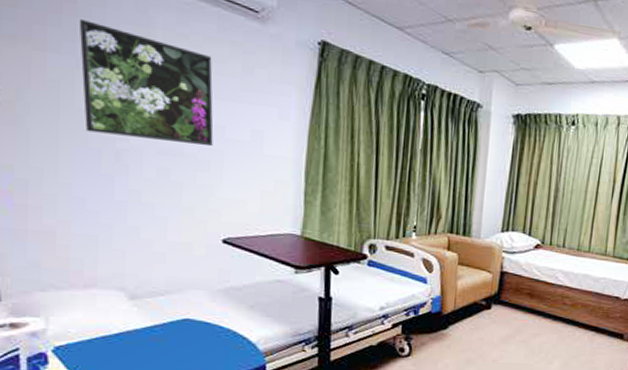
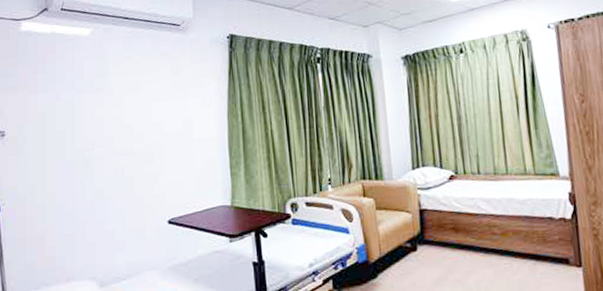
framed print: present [79,19,214,147] -> none [57,63,155,148]

